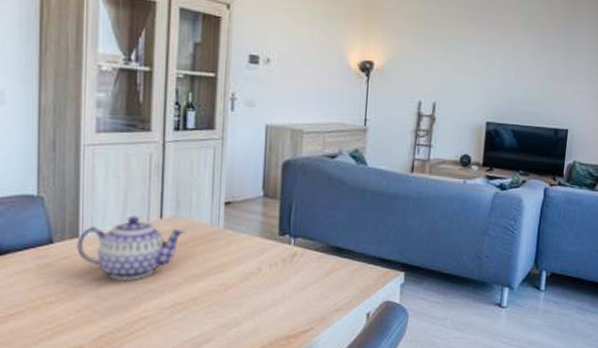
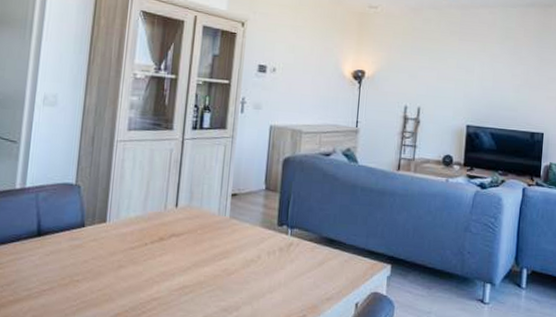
teapot: present [76,215,187,282] -> none [103,204,198,264]

